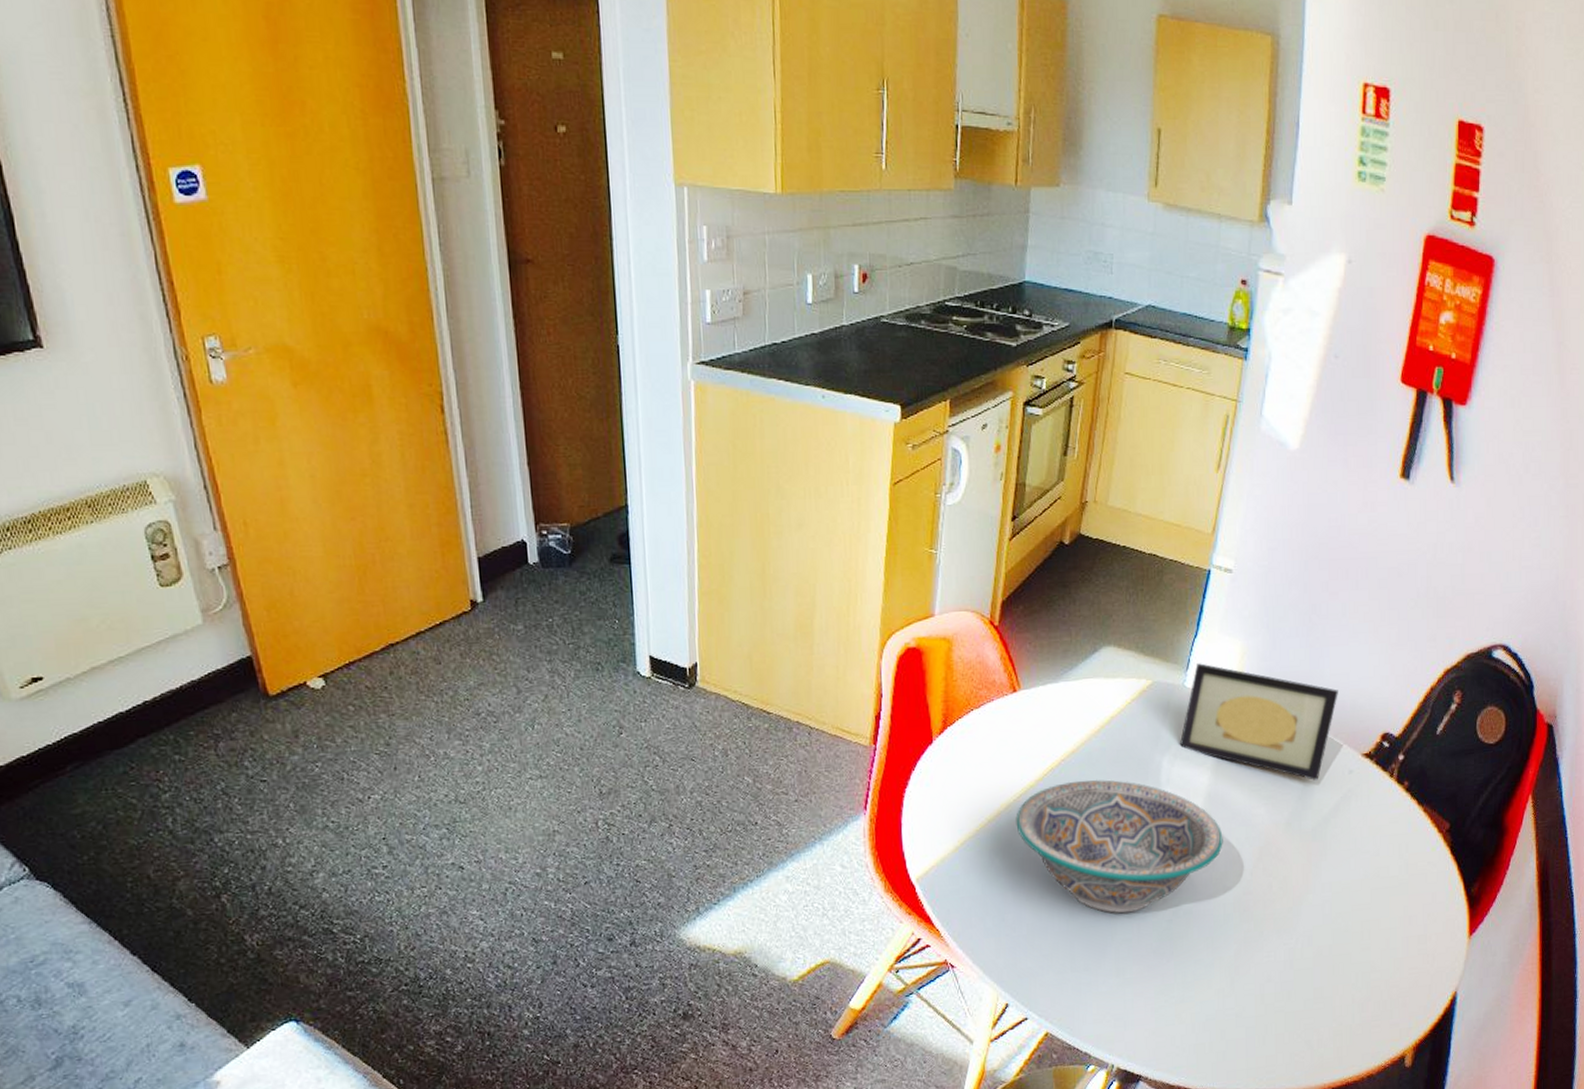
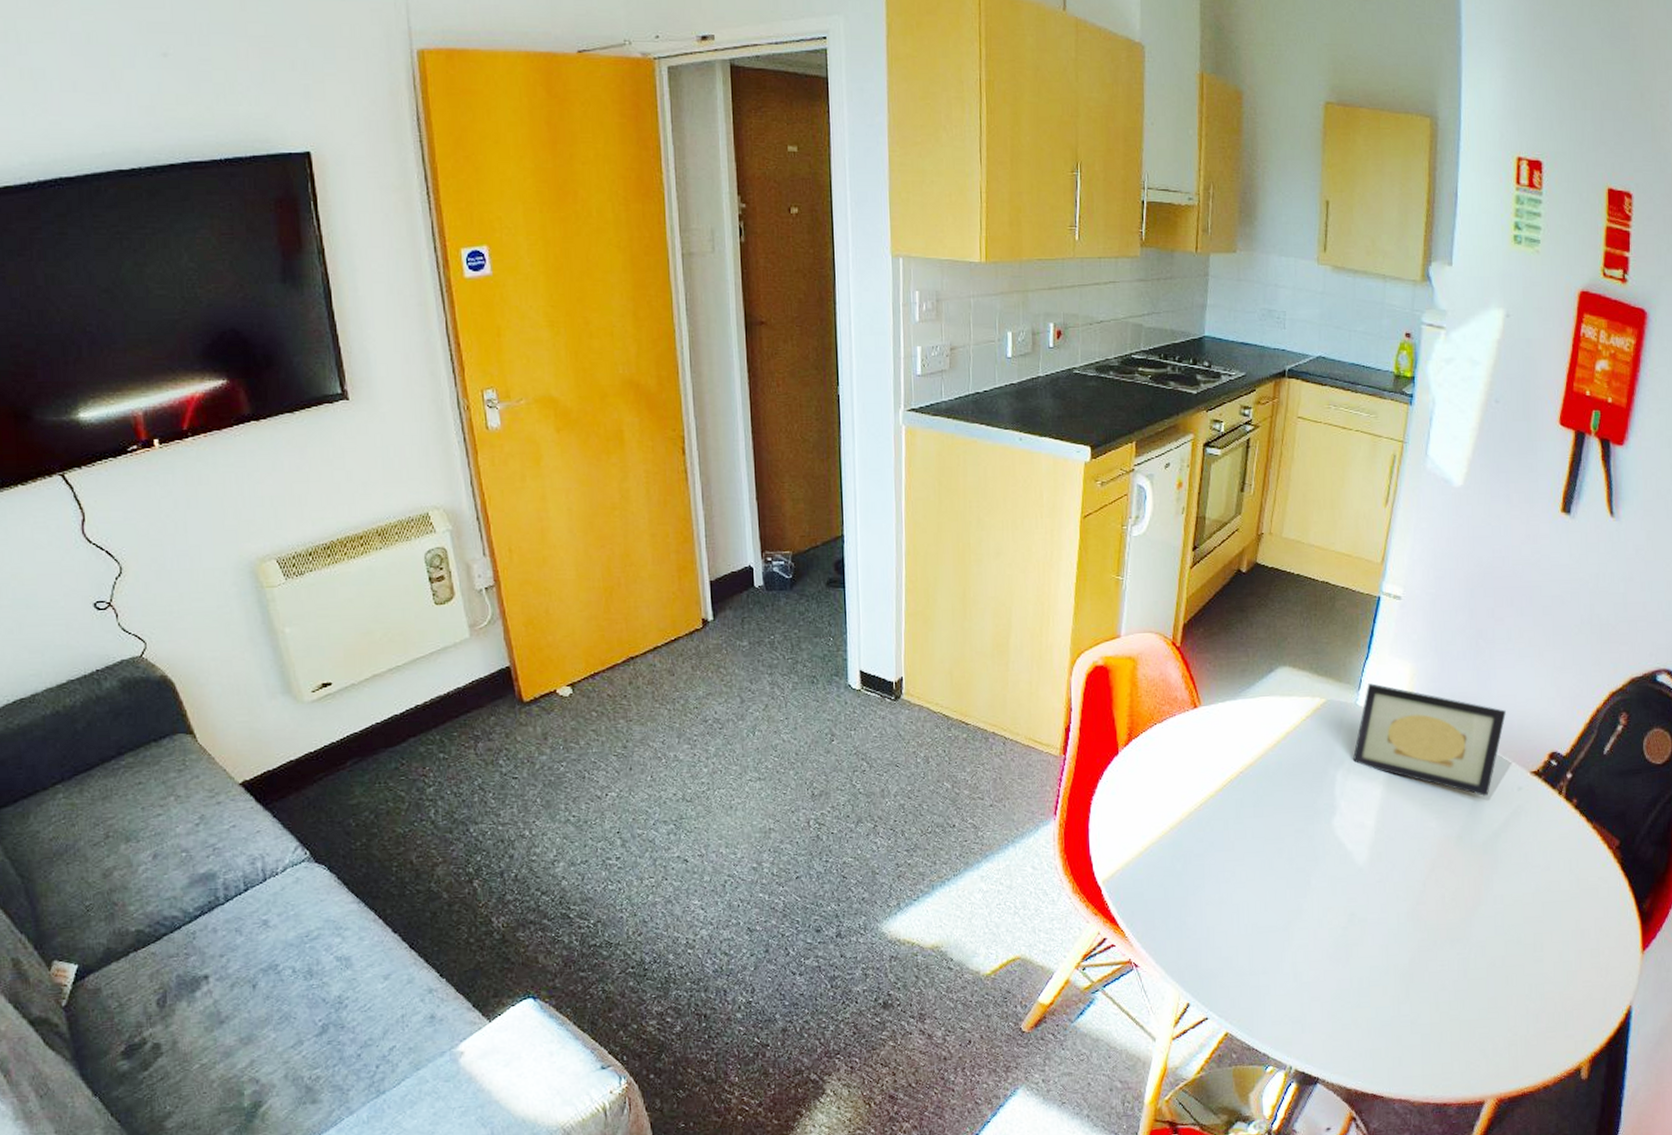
bowl: present [1016,779,1223,914] -> none [1196,791,1396,920]

